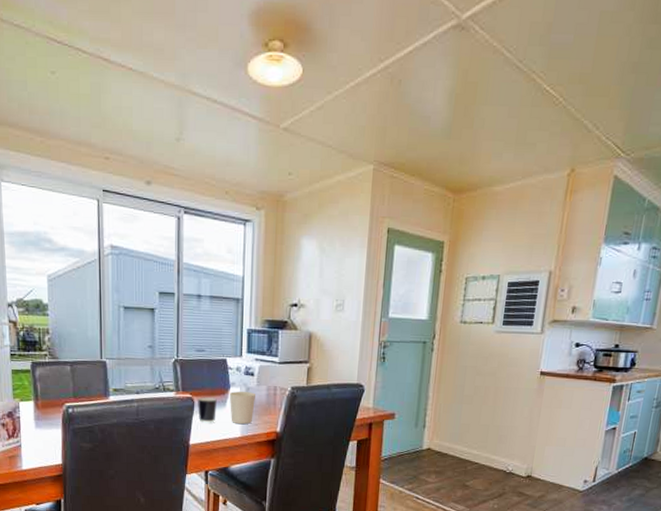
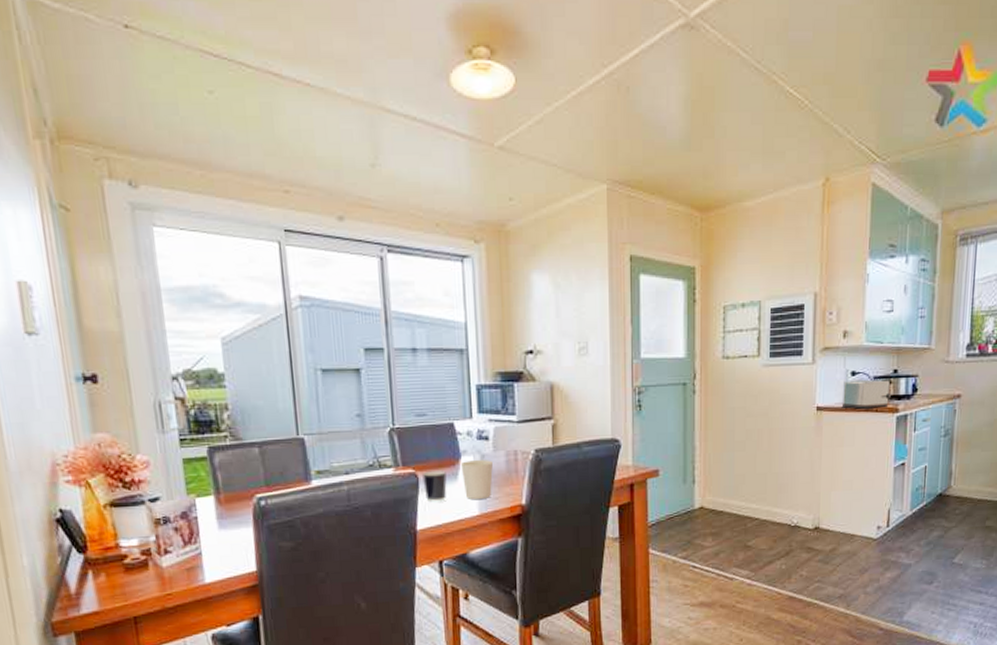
toaster: none [563,351,611,378] -> present [841,380,892,410]

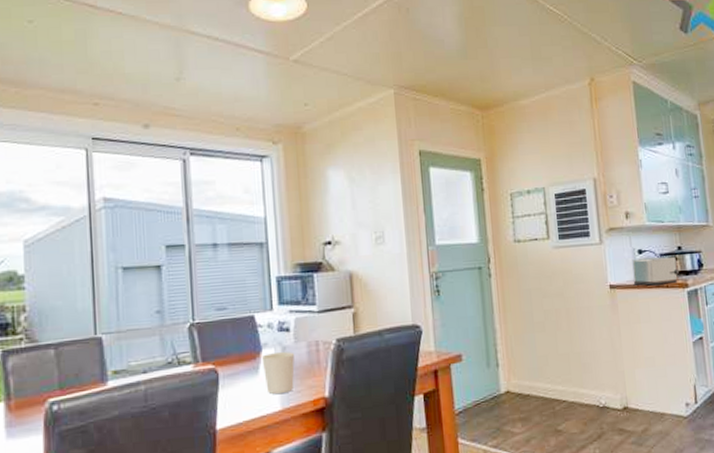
mug: present [423,470,447,502] -> none [223,365,248,399]

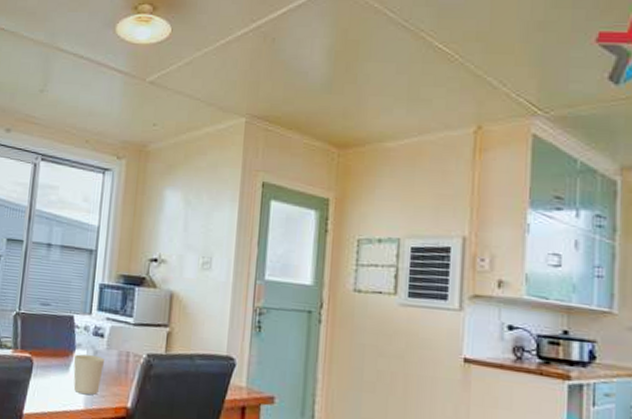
toaster: present [632,256,680,287] -> none [495,335,561,373]

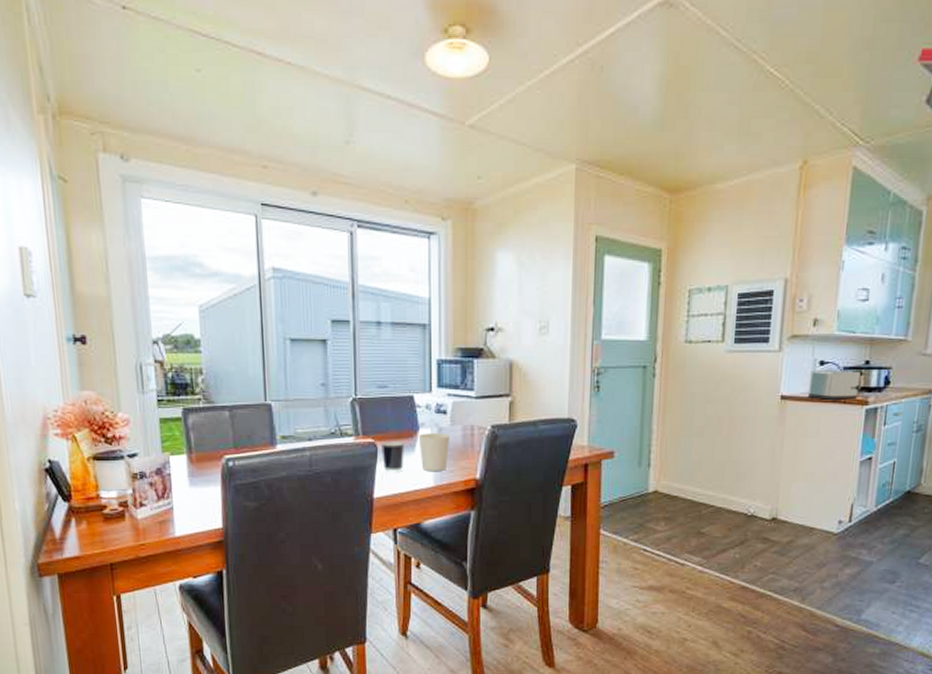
mug: none [36,358,59,390] -> present [381,441,404,472]
toaster: none [495,335,561,373] -> present [807,371,862,401]

